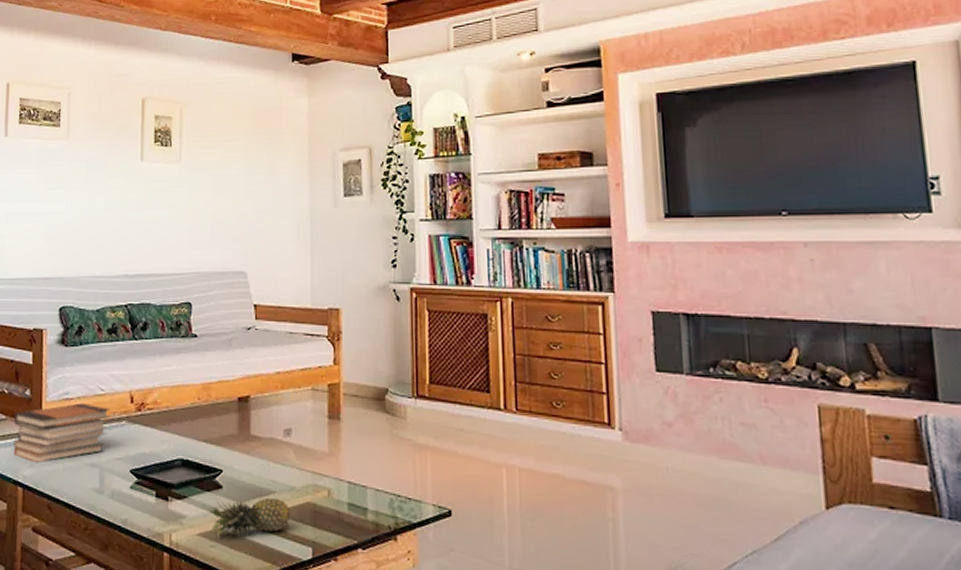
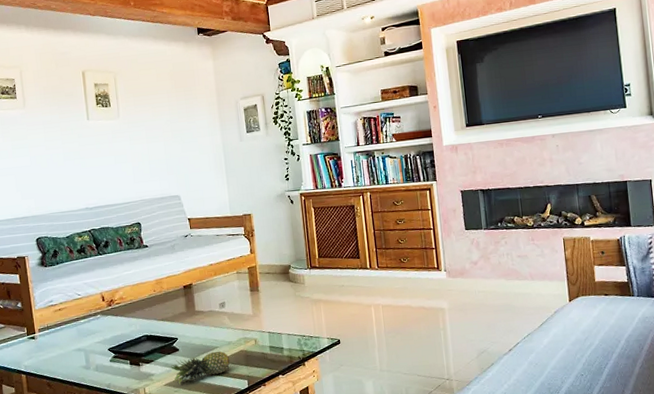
book stack: present [13,403,110,464] -> none [11,306,88,356]

